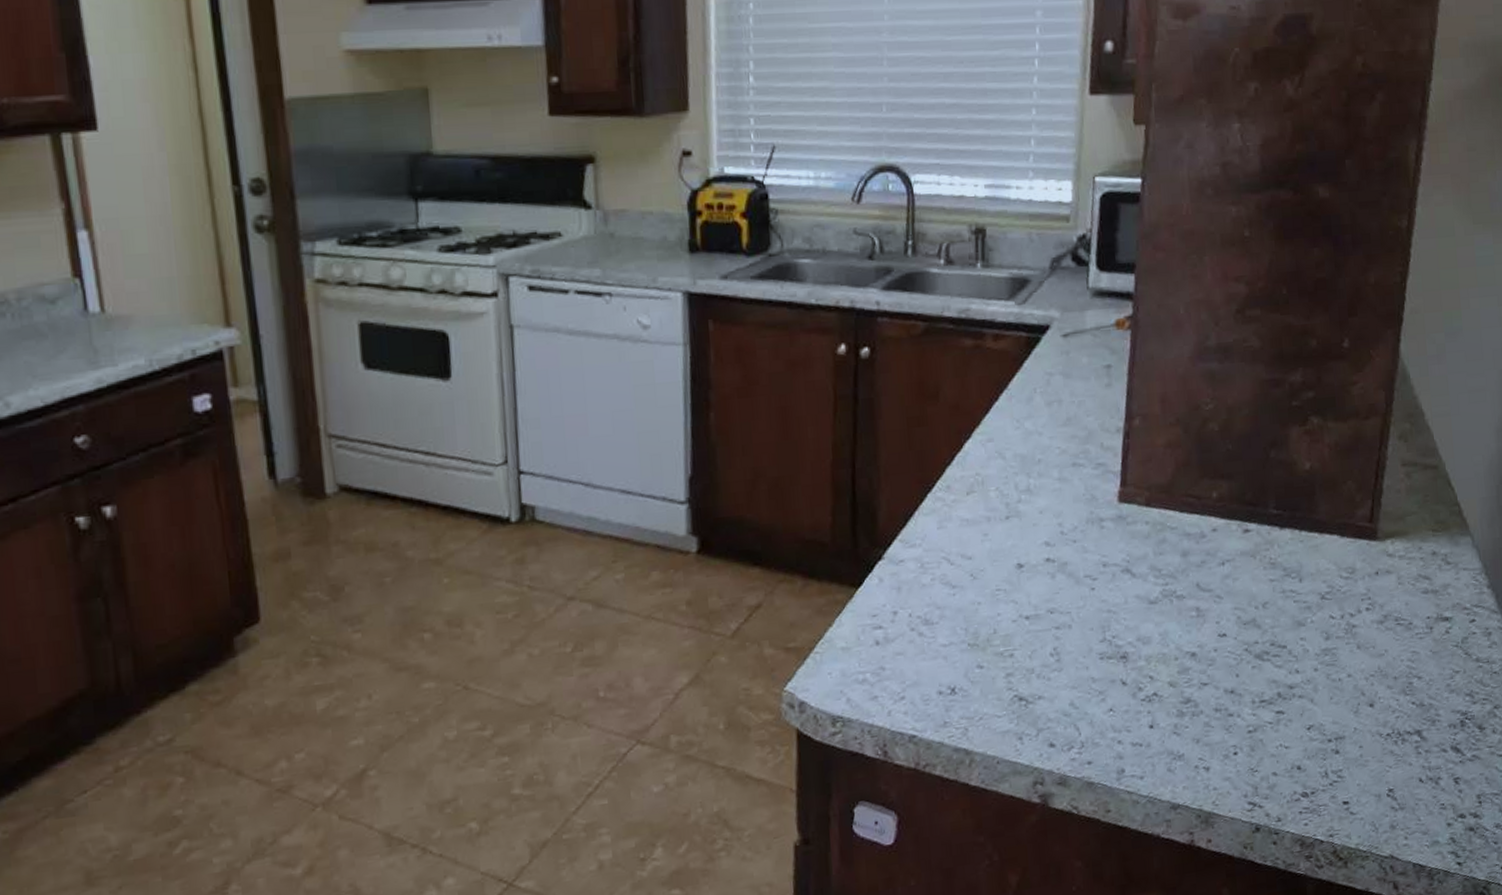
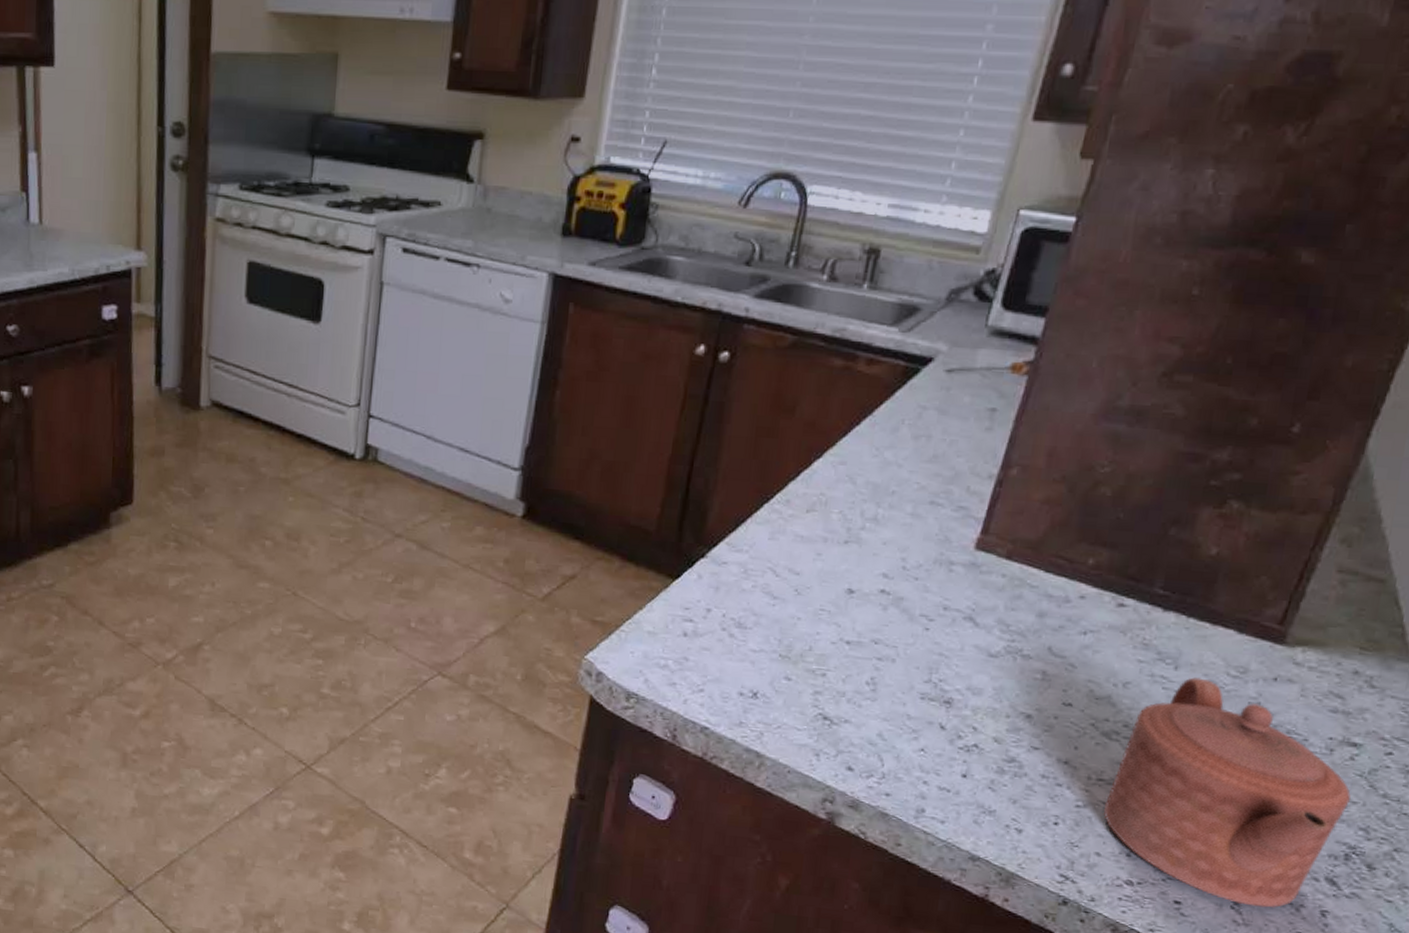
teapot: none [1270,585,1454,790] -> present [1102,677,1351,908]

